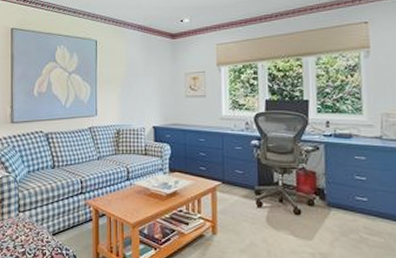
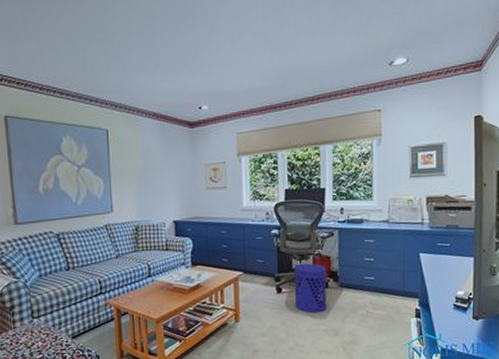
waste bin: none [275,177,313,233] -> present [293,263,327,314]

